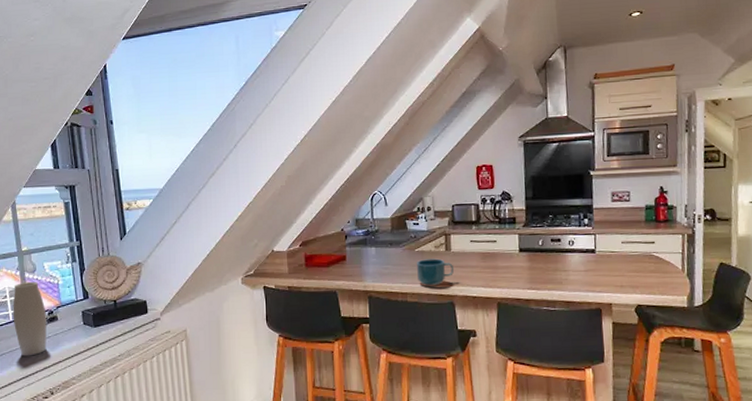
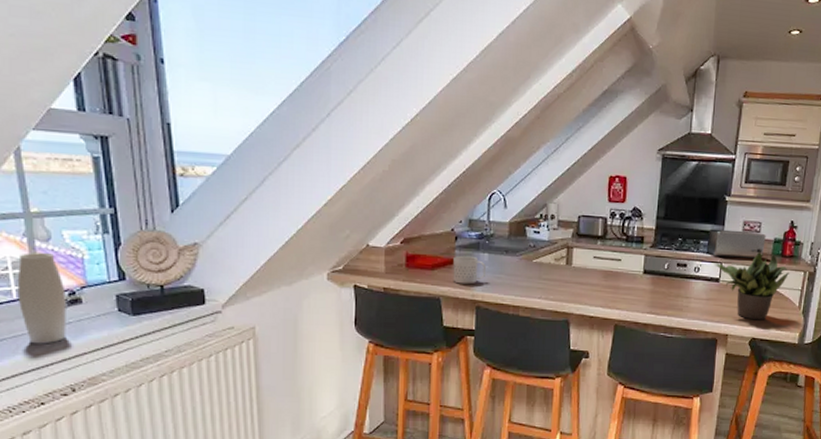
mug: none [345,251,374,277] -> present [453,255,486,285]
cup: present [416,258,454,286] -> none [532,271,572,301]
toaster: none [578,200,637,230] -> present [707,228,766,260]
potted plant: none [588,219,667,287] -> present [714,251,790,321]

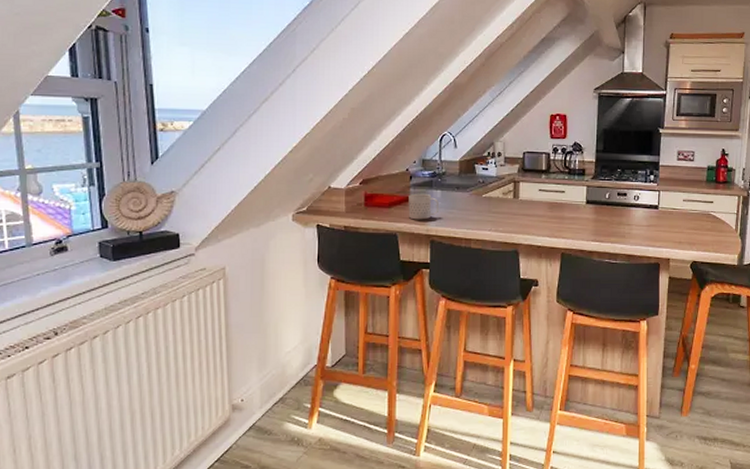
vase: present [17,252,66,344] -> none [9,205,53,291]
toaster: present [707,228,766,260] -> none [645,159,700,187]
potted plant: present [714,251,790,321] -> none [652,178,725,244]

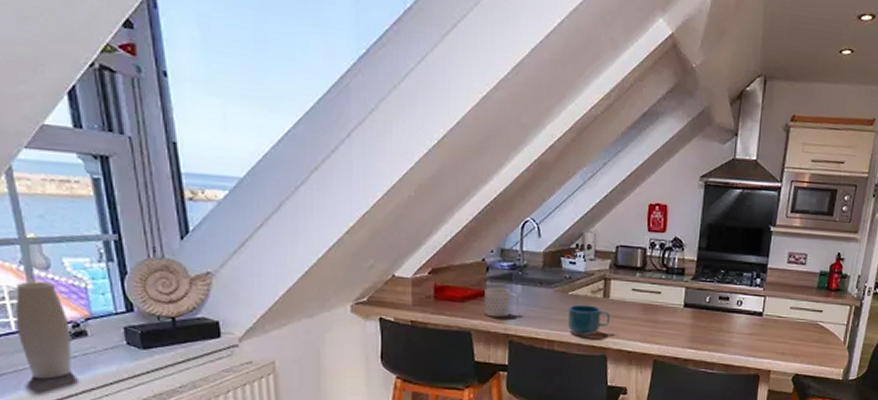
vase: none [9,205,53,291] -> present [15,281,72,379]
cup: none [482,205,520,233] -> present [568,304,610,336]

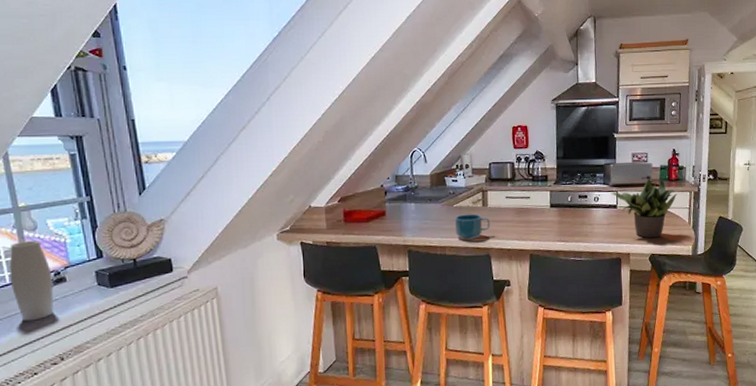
mug: present [484,287,519,318] -> none [385,206,413,232]
toaster: none [750,260,812,293] -> present [603,161,653,187]
potted plant: none [757,284,836,356] -> present [611,178,678,238]

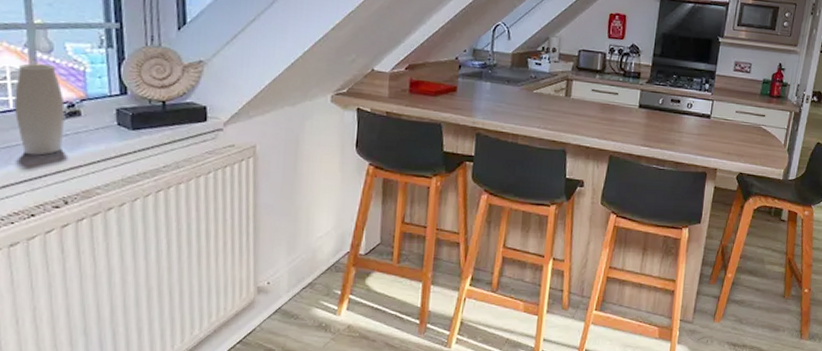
cup: present [454,213,490,240] -> none [532,102,571,131]
toaster: present [603,161,653,187] -> none [700,67,756,99]
potted plant: present [611,178,678,238] -> none [706,90,777,156]

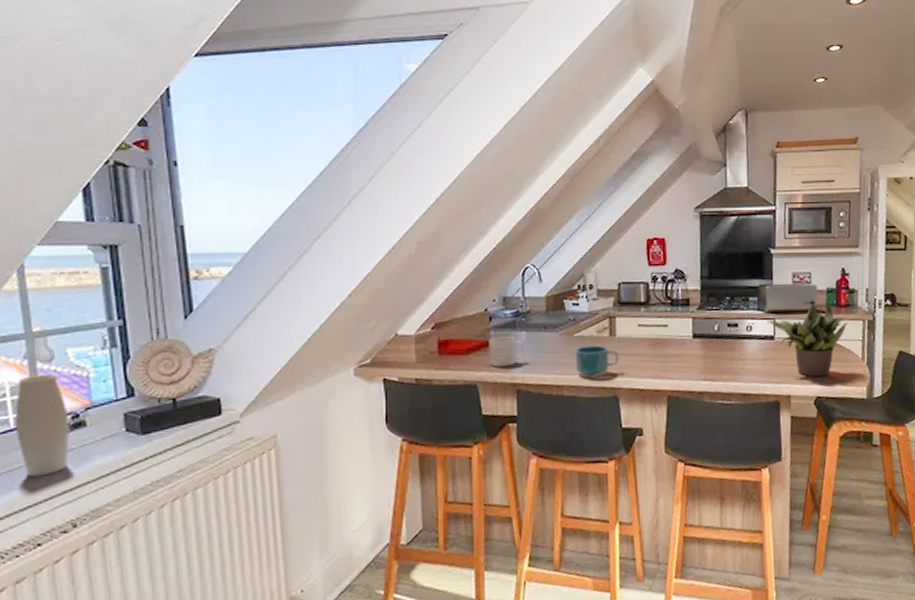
mug: none [454,83,487,112] -> present [489,335,524,367]
cup: none [532,102,571,131] -> present [574,345,618,378]
toaster: none [700,67,756,99] -> present [757,282,818,314]
potted plant: none [706,90,777,156] -> present [767,303,848,377]

